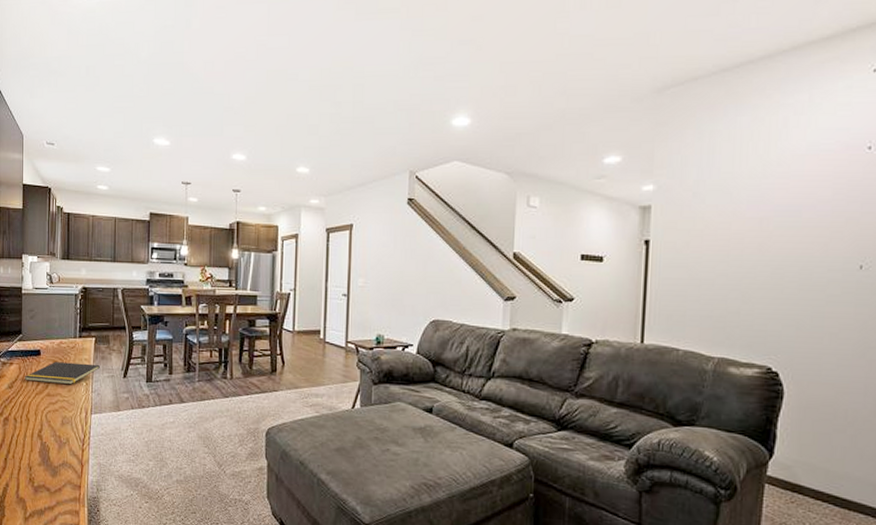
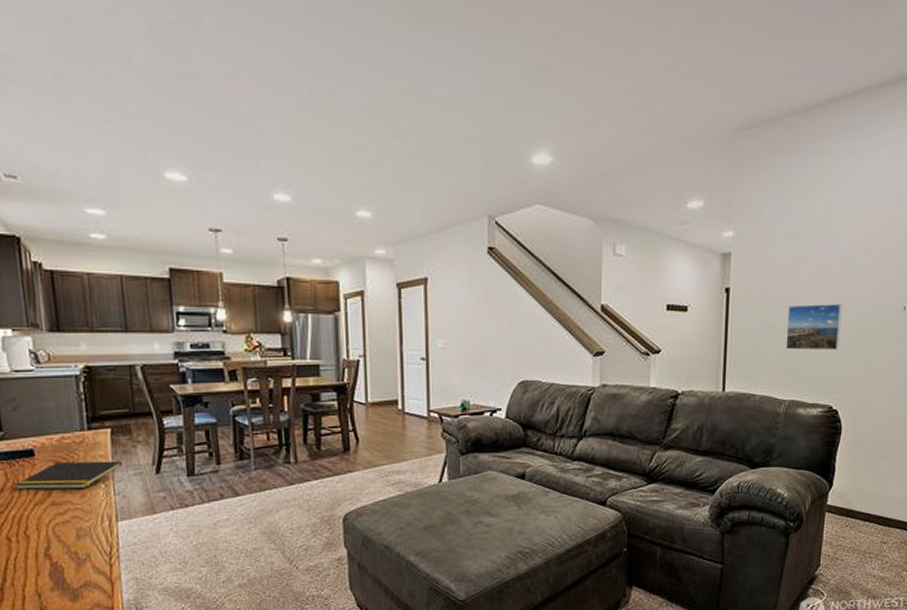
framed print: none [714,259,782,308] -> present [786,304,842,351]

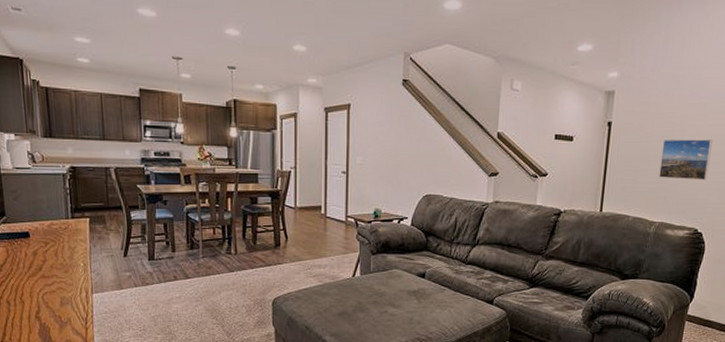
notepad: present [14,460,122,490] -> none [13,243,98,266]

